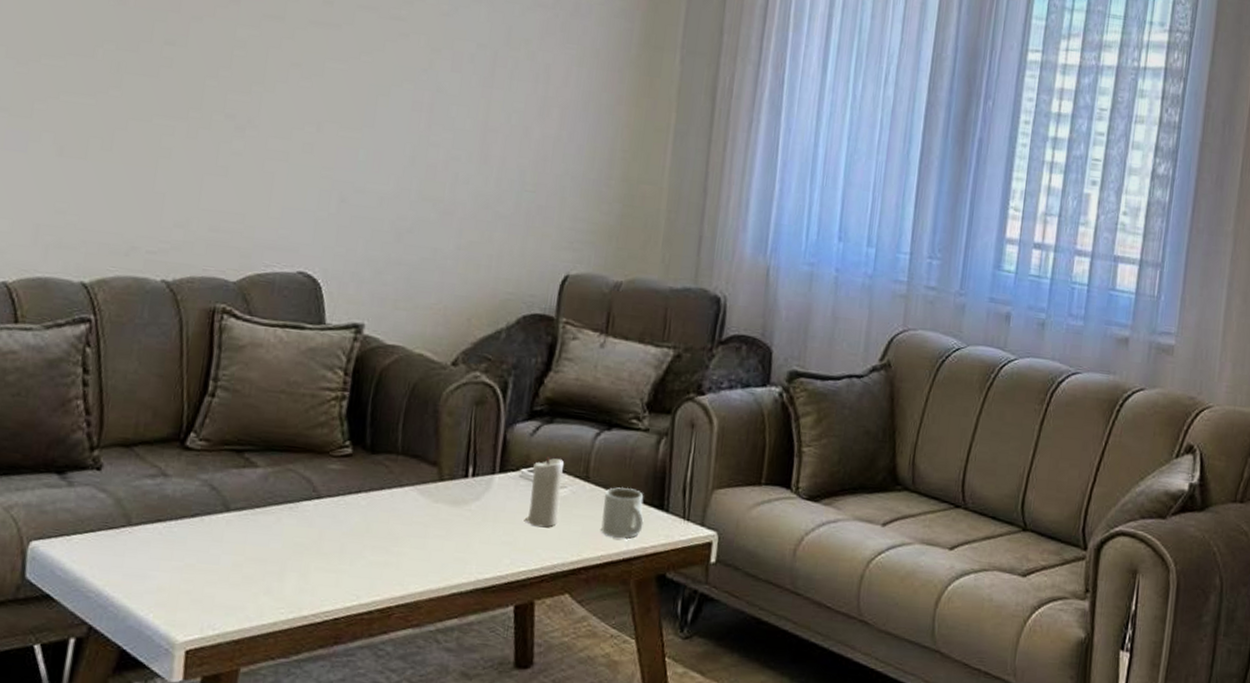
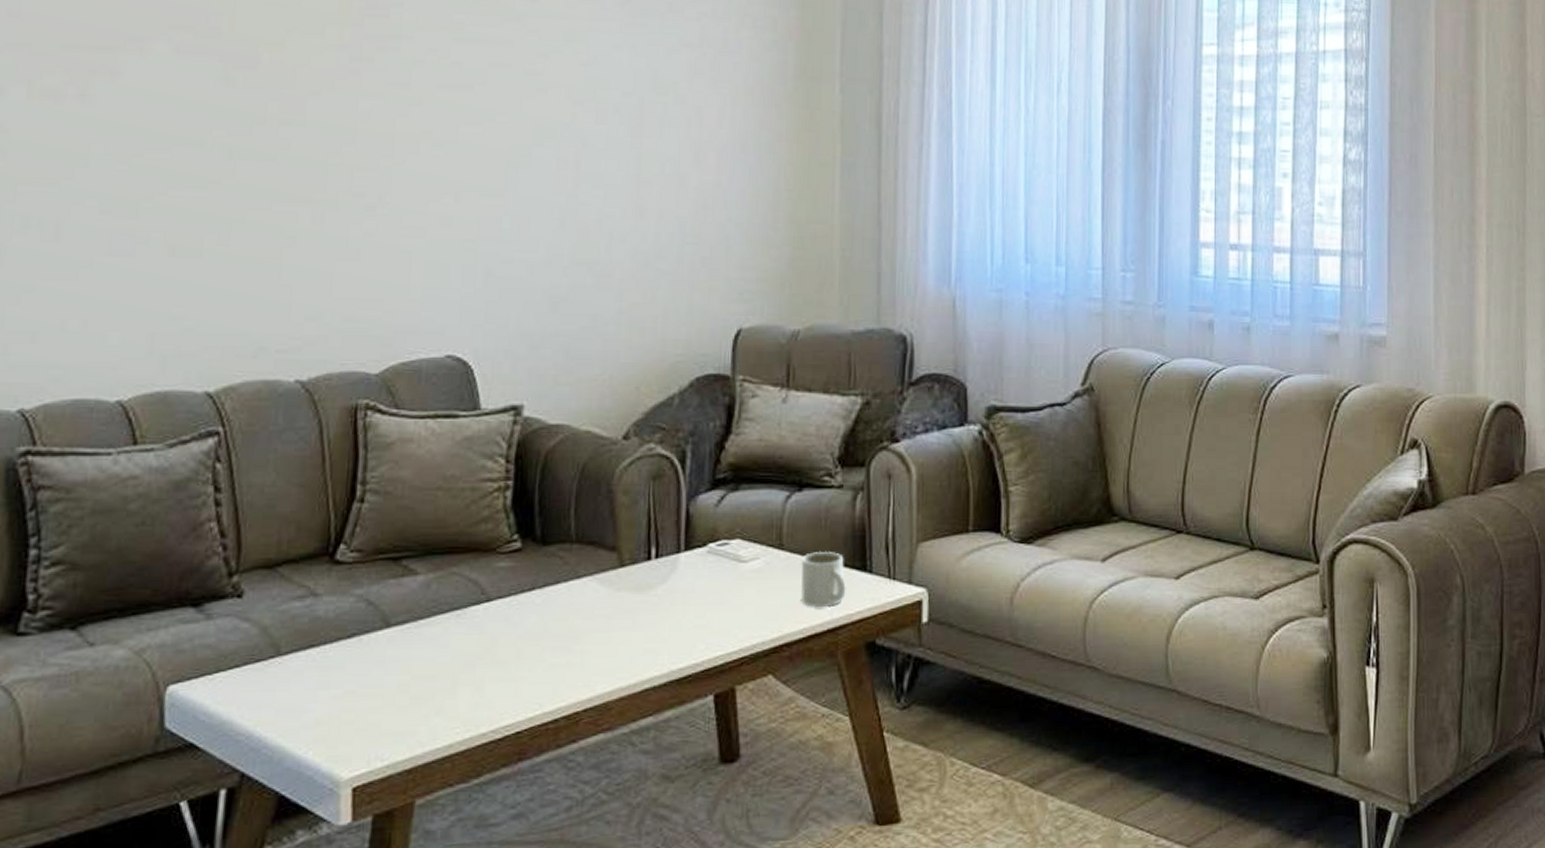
candle: present [525,457,565,528] -> none [718,527,755,605]

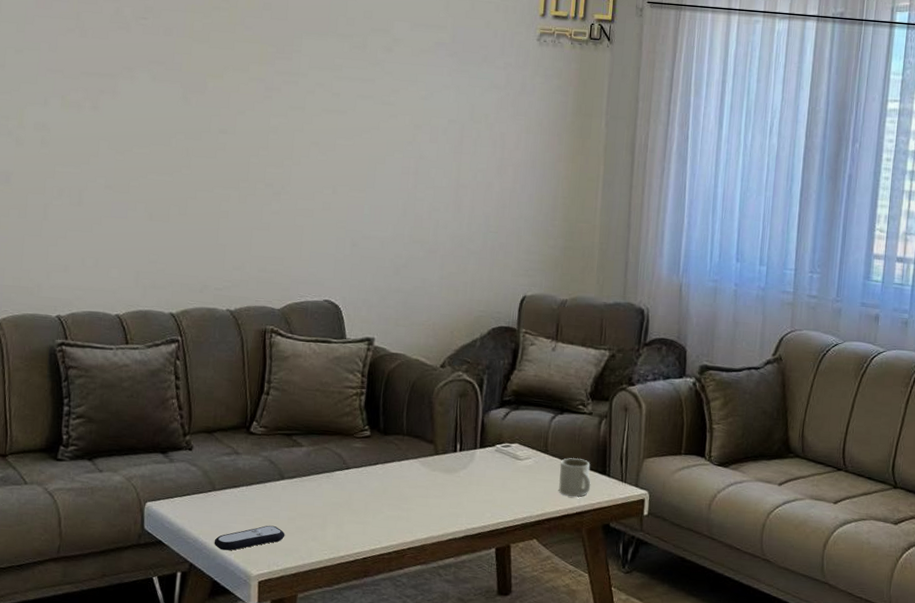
remote control: none [279,699,394,747] -> present [214,525,285,551]

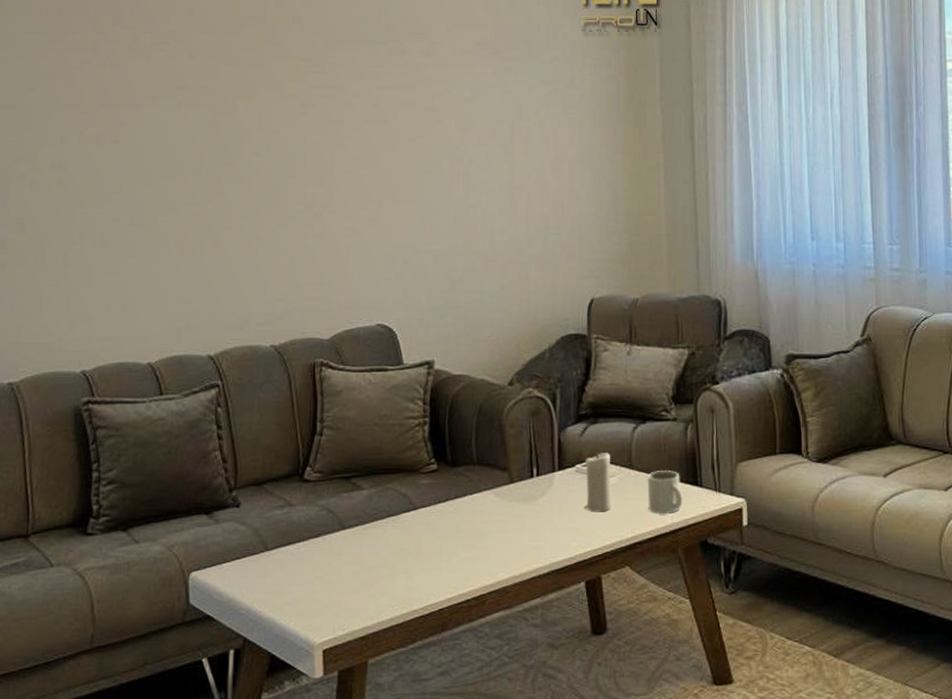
remote control: present [214,525,285,551] -> none [270,583,350,619]
candle: none [501,435,529,489] -> present [585,452,613,512]

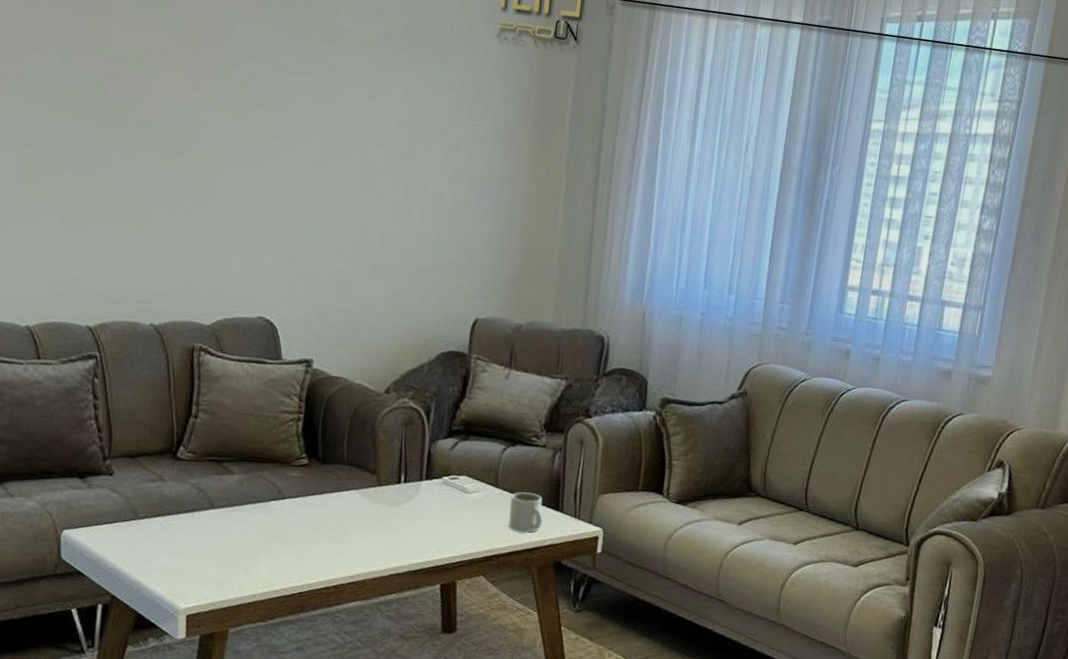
candle: present [585,452,613,512] -> none [447,467,478,524]

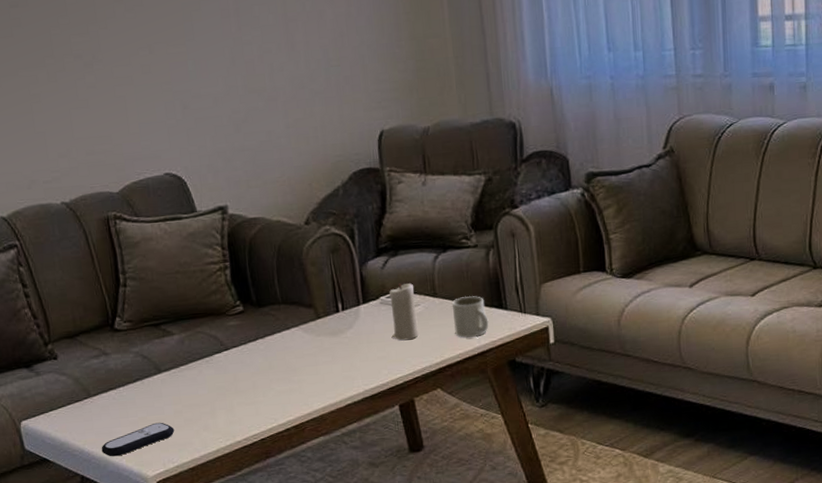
remote control: none [138,556,215,583] -> present [101,422,175,457]
candle: none [447,467,478,524] -> present [389,283,420,341]

